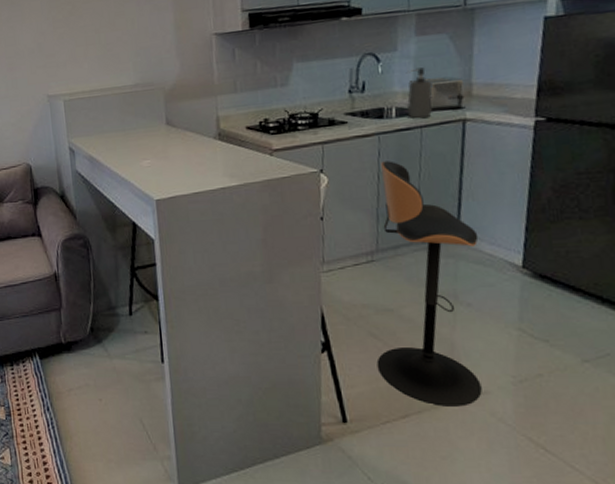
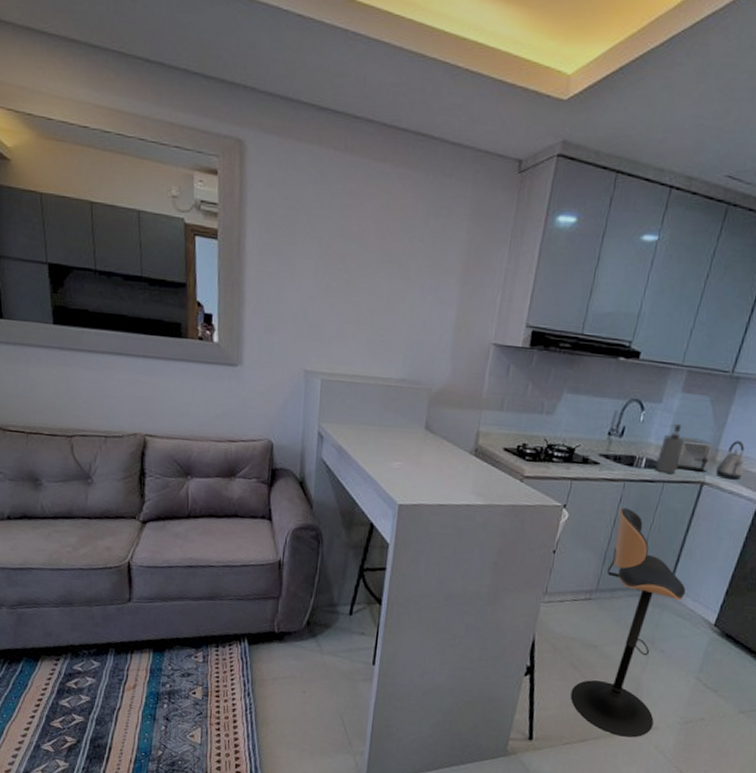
kettle: none [475,70,507,111] -> present [715,441,745,480]

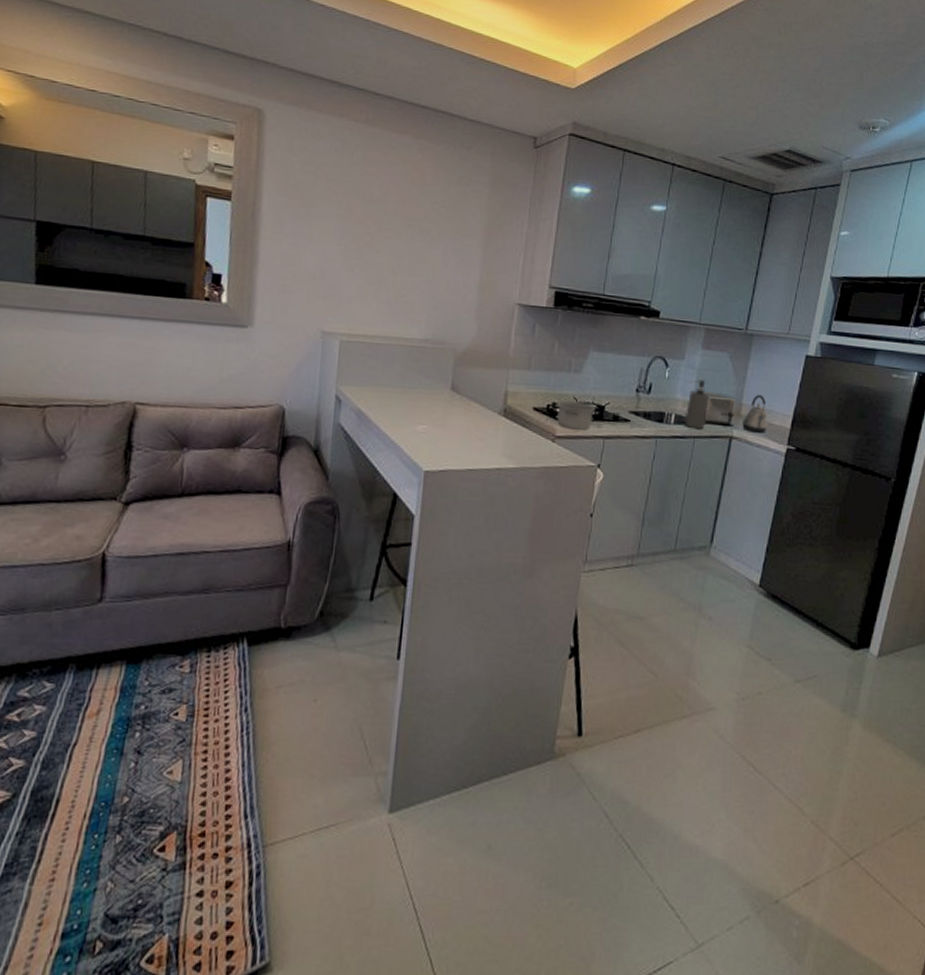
cooking pot: none [526,441,566,472] -> present [557,400,596,431]
bar stool: present [570,507,686,738] -> none [620,465,728,722]

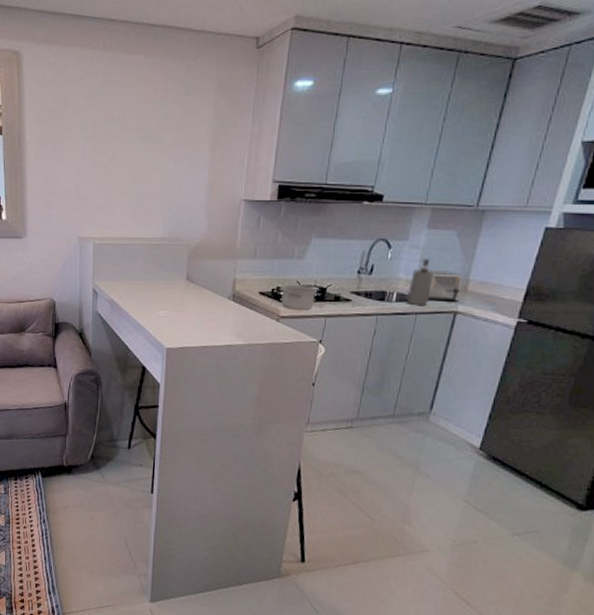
kettle: present [742,395,768,433] -> none [468,270,497,307]

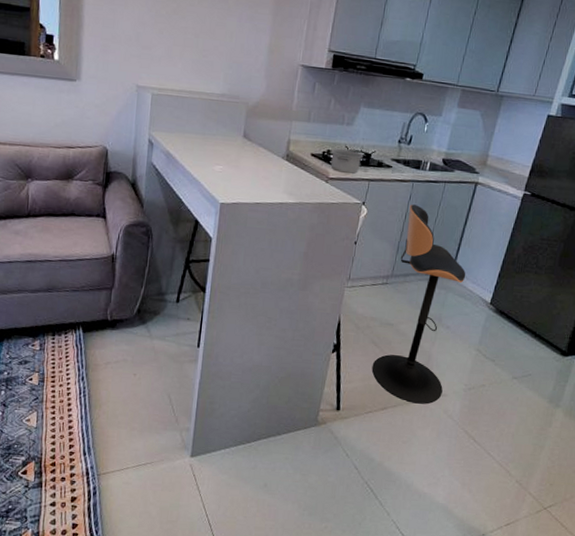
bar stool: none [339,340,448,560] -> present [372,204,466,404]
soap dispenser: present [406,259,434,306] -> none [437,133,461,176]
toaster: present [413,268,463,302] -> none [444,142,484,174]

